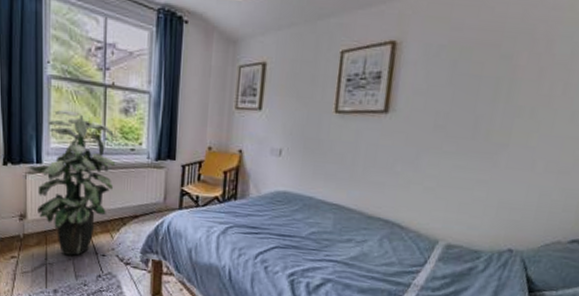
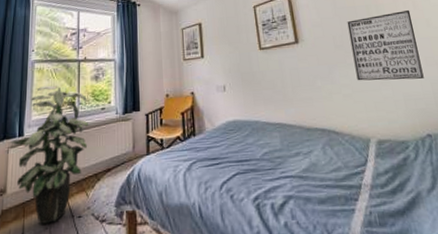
wall art: none [448,93,556,186] -> present [347,9,424,81]

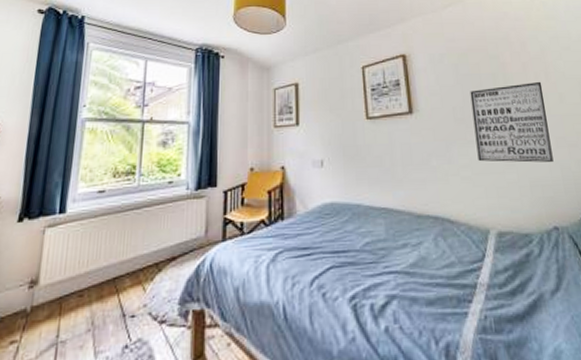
indoor plant: present [10,85,88,226] -> none [48,150,151,327]

